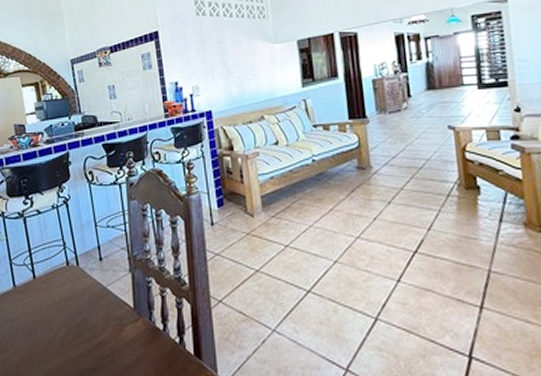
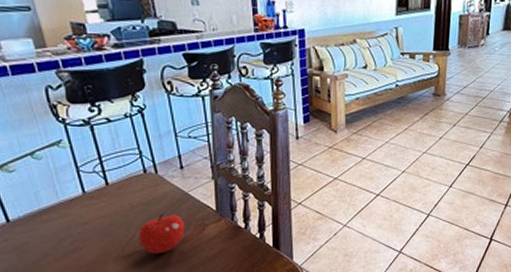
fruit: none [59,310,104,358] -> present [138,213,185,254]

